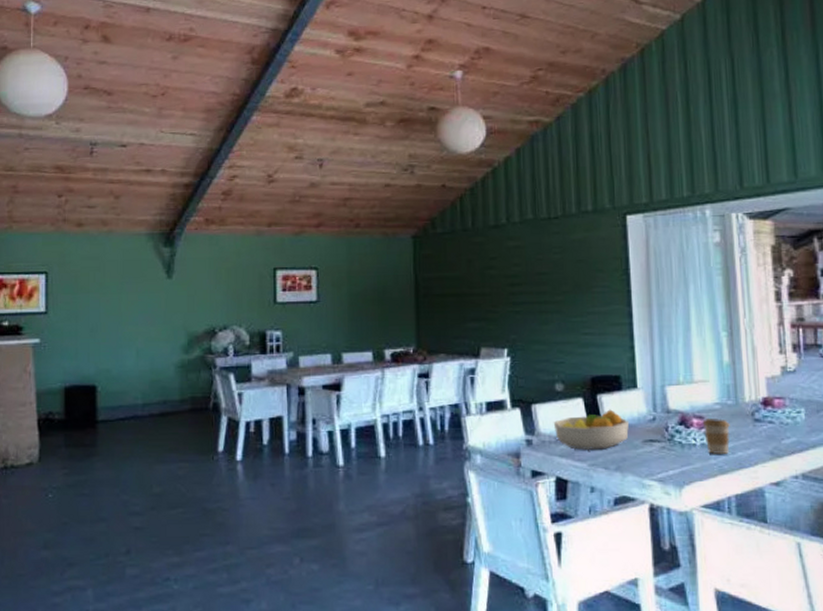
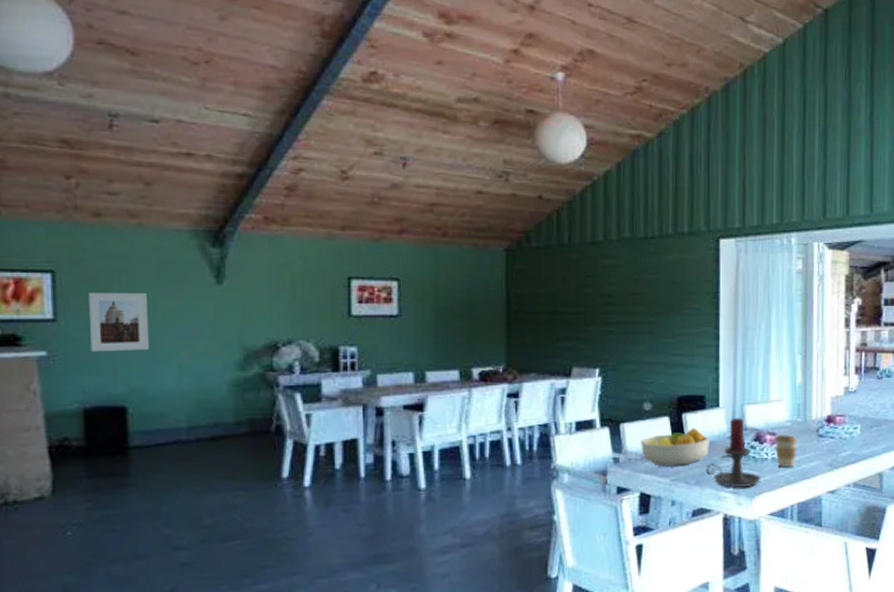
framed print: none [70,288,115,339] -> present [87,293,150,352]
candle holder: none [626,399,690,476] -> present [705,417,761,488]

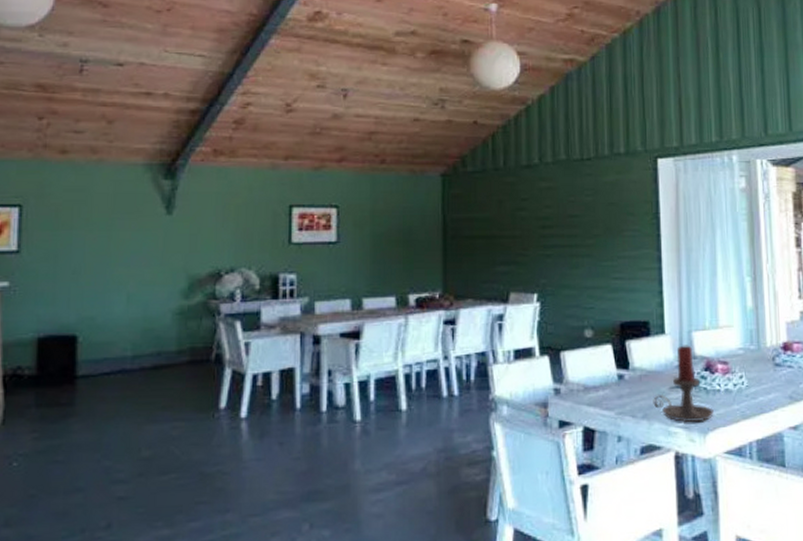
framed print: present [87,293,150,352] -> none [49,225,103,282]
fruit bowl: present [640,427,709,466] -> none [582,356,656,398]
coffee cup: present [774,435,798,467] -> none [726,364,753,399]

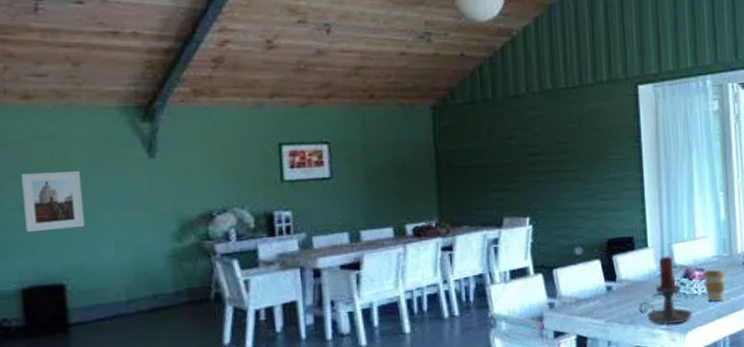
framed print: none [49,225,103,282] -> present [20,171,85,233]
coffee cup: none [726,364,753,399] -> present [703,269,726,301]

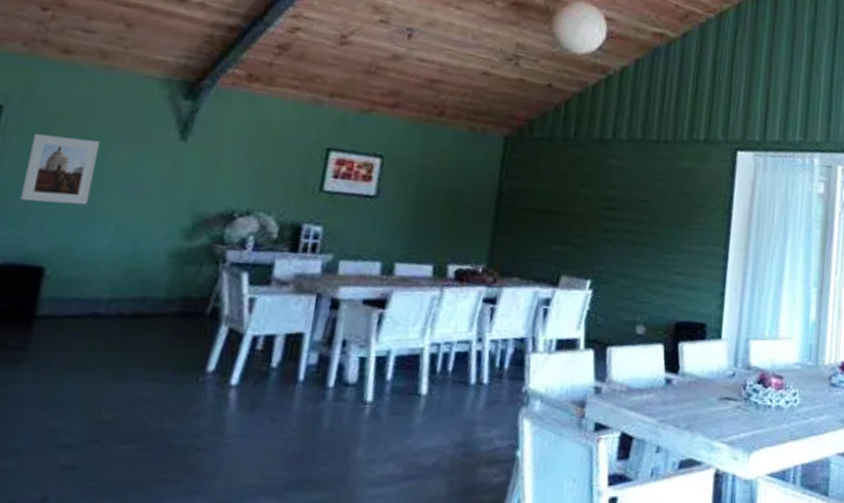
candle holder: present [638,256,692,325] -> none [699,353,762,439]
coffee cup: present [703,269,726,301] -> none [780,379,807,419]

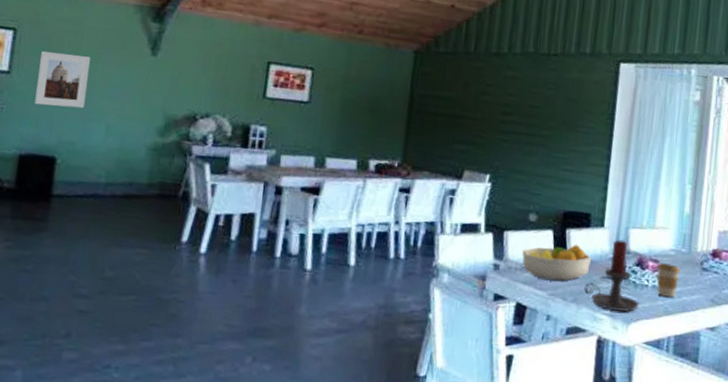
fruit bowl: none [627,360,707,404] -> present [521,244,591,281]
candle holder: none [699,353,762,439] -> present [584,239,639,313]
coffee cup: none [780,379,807,419] -> present [656,263,681,297]

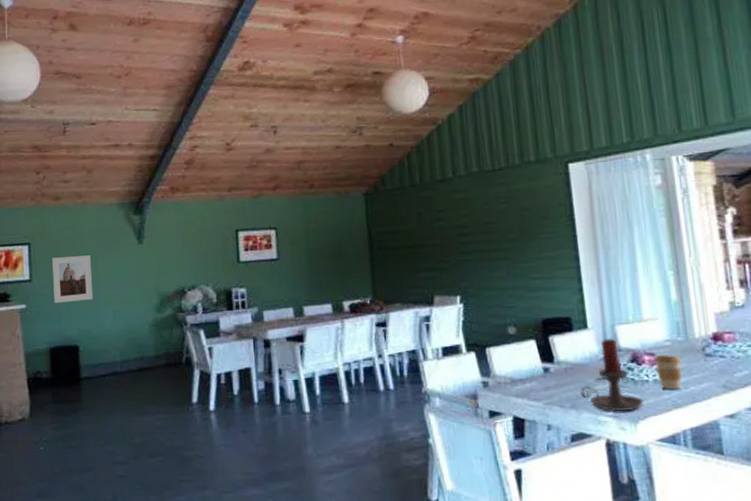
fruit bowl: present [521,244,591,281] -> none [507,350,582,390]

